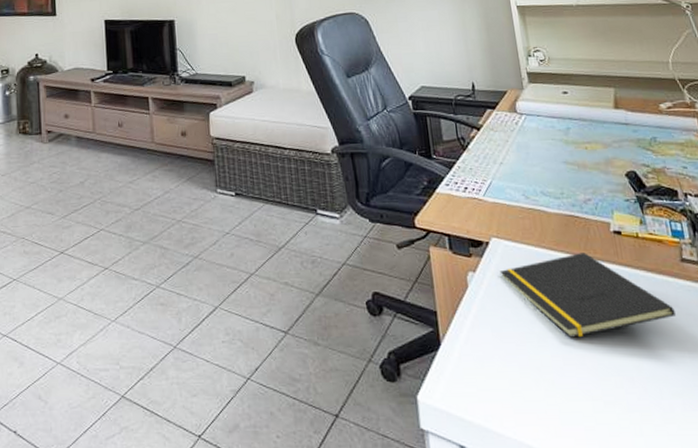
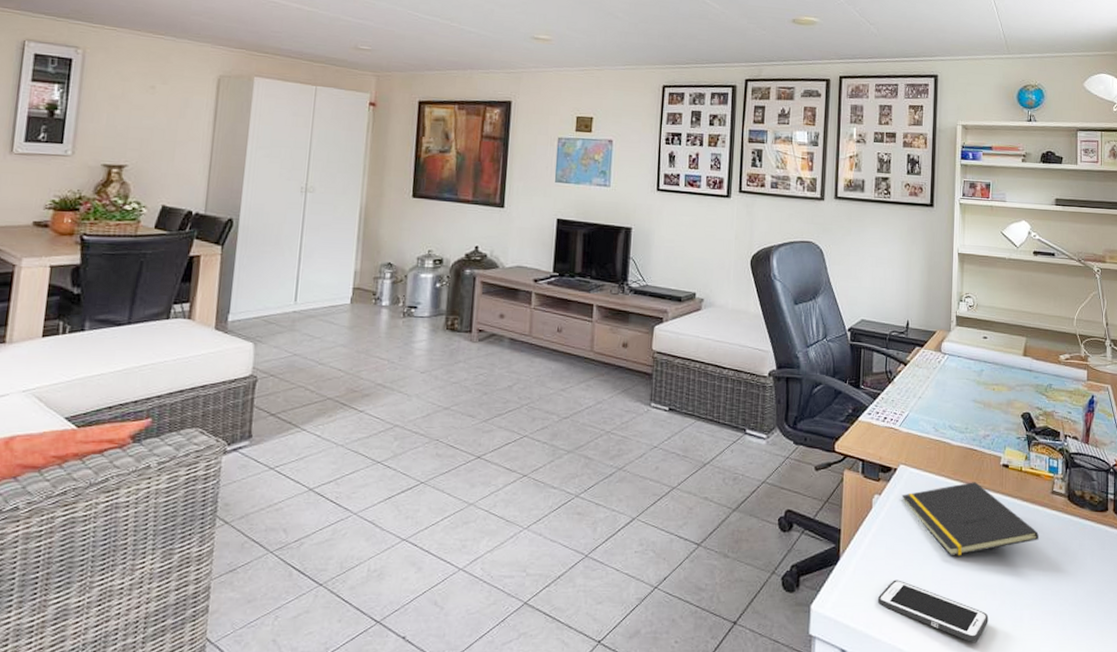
cell phone: none [492,366,631,437] -> present [878,580,989,642]

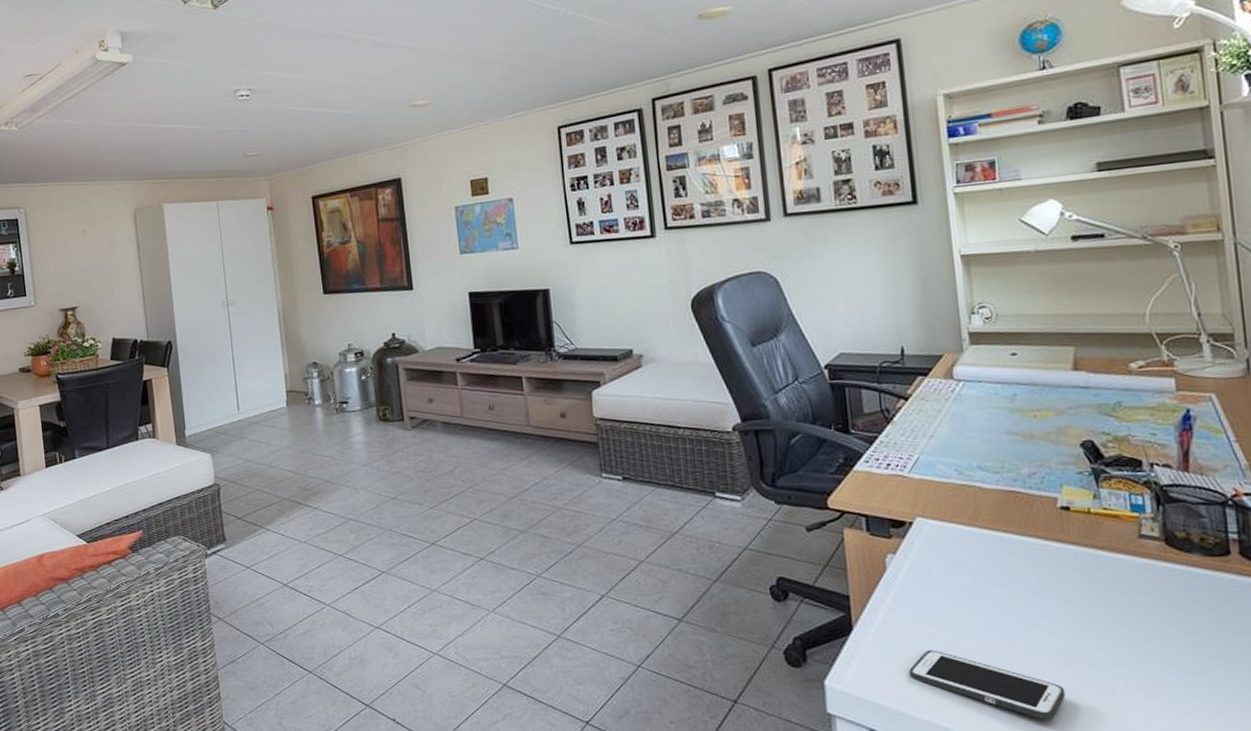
notepad: present [902,482,1039,556] -> none [923,531,1127,620]

